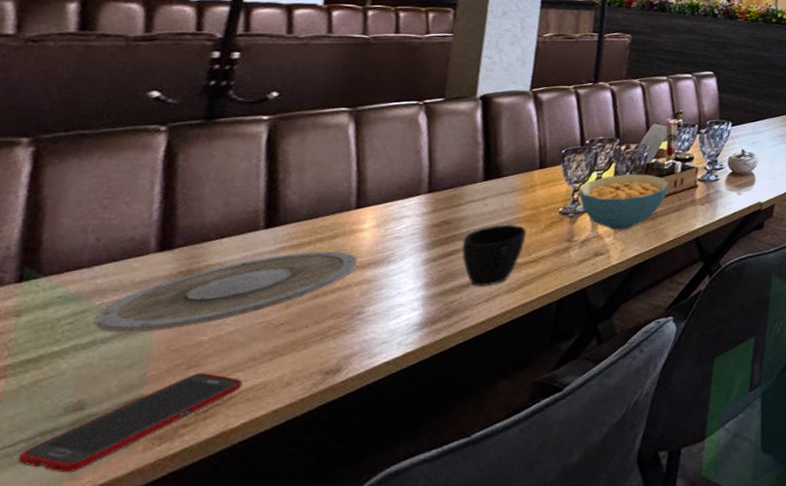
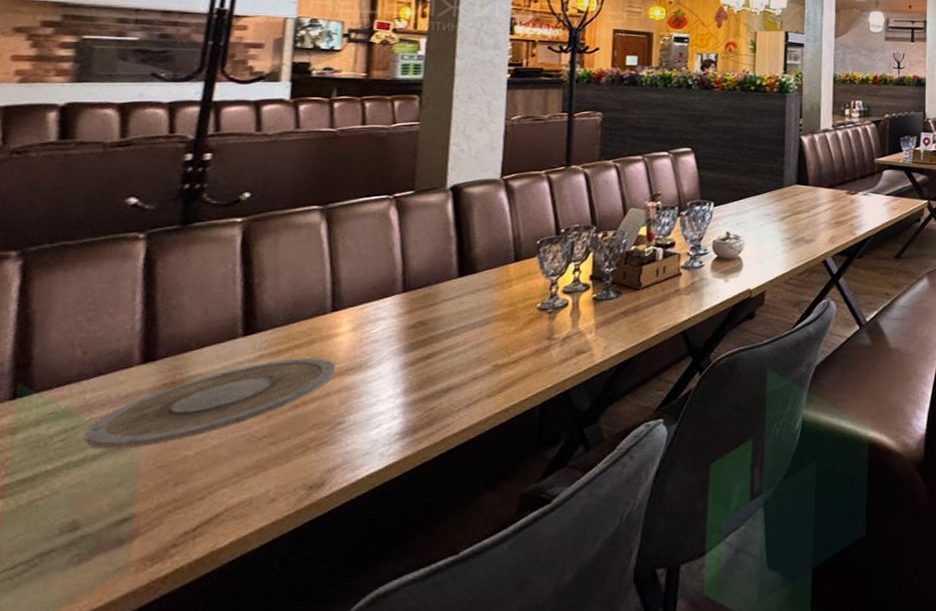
cell phone: present [18,373,243,473] -> none [19,489,229,596]
cup: present [462,224,526,287] -> none [439,323,505,392]
cereal bowl: present [579,173,669,230] -> none [556,263,650,325]

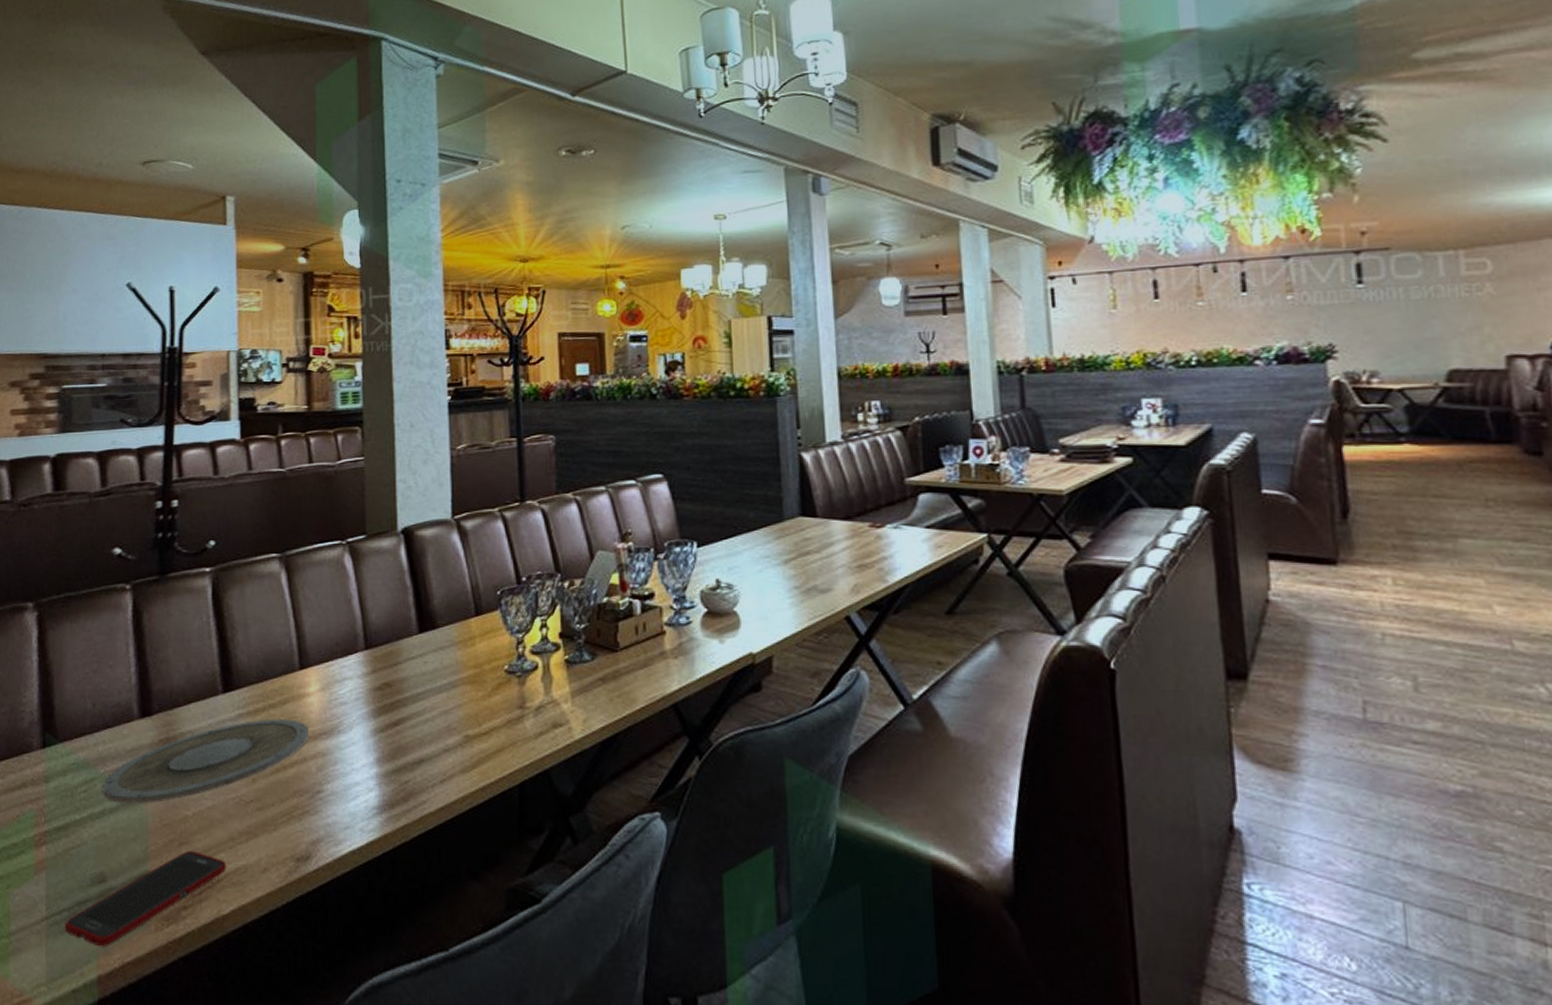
cell phone: none [19,489,229,596] -> present [65,851,227,947]

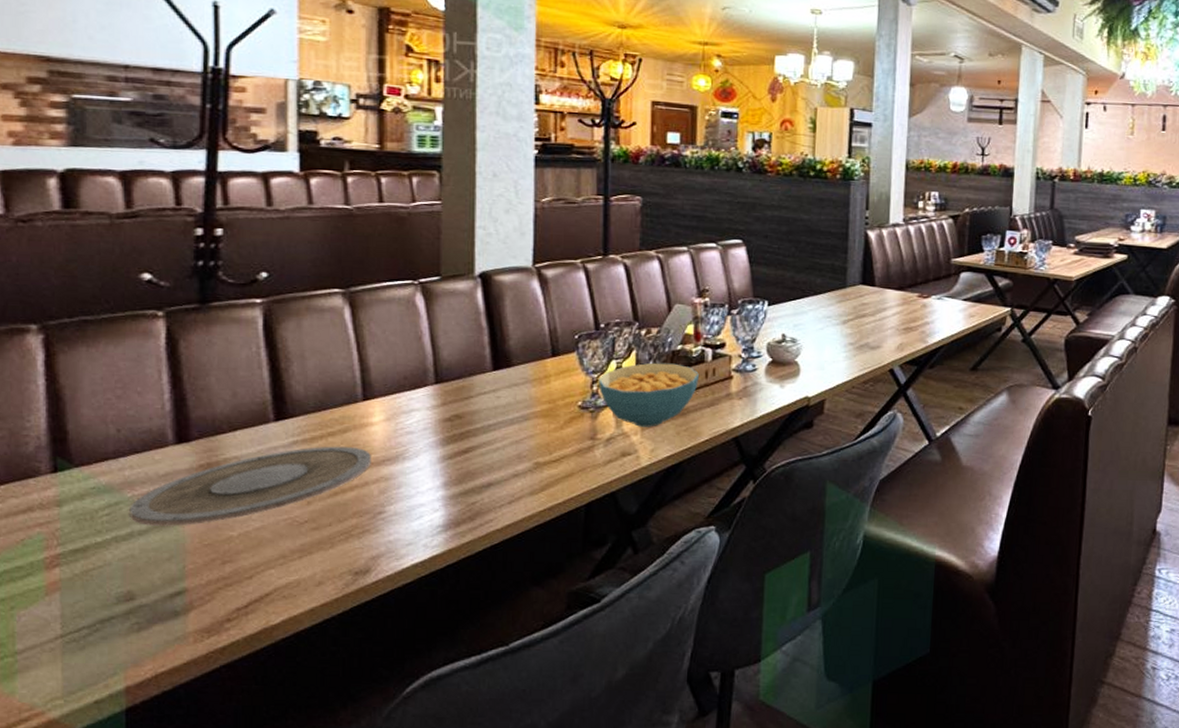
cell phone: present [65,851,227,947] -> none [85,568,277,660]
cereal bowl: none [523,618,629,693] -> present [598,362,699,427]

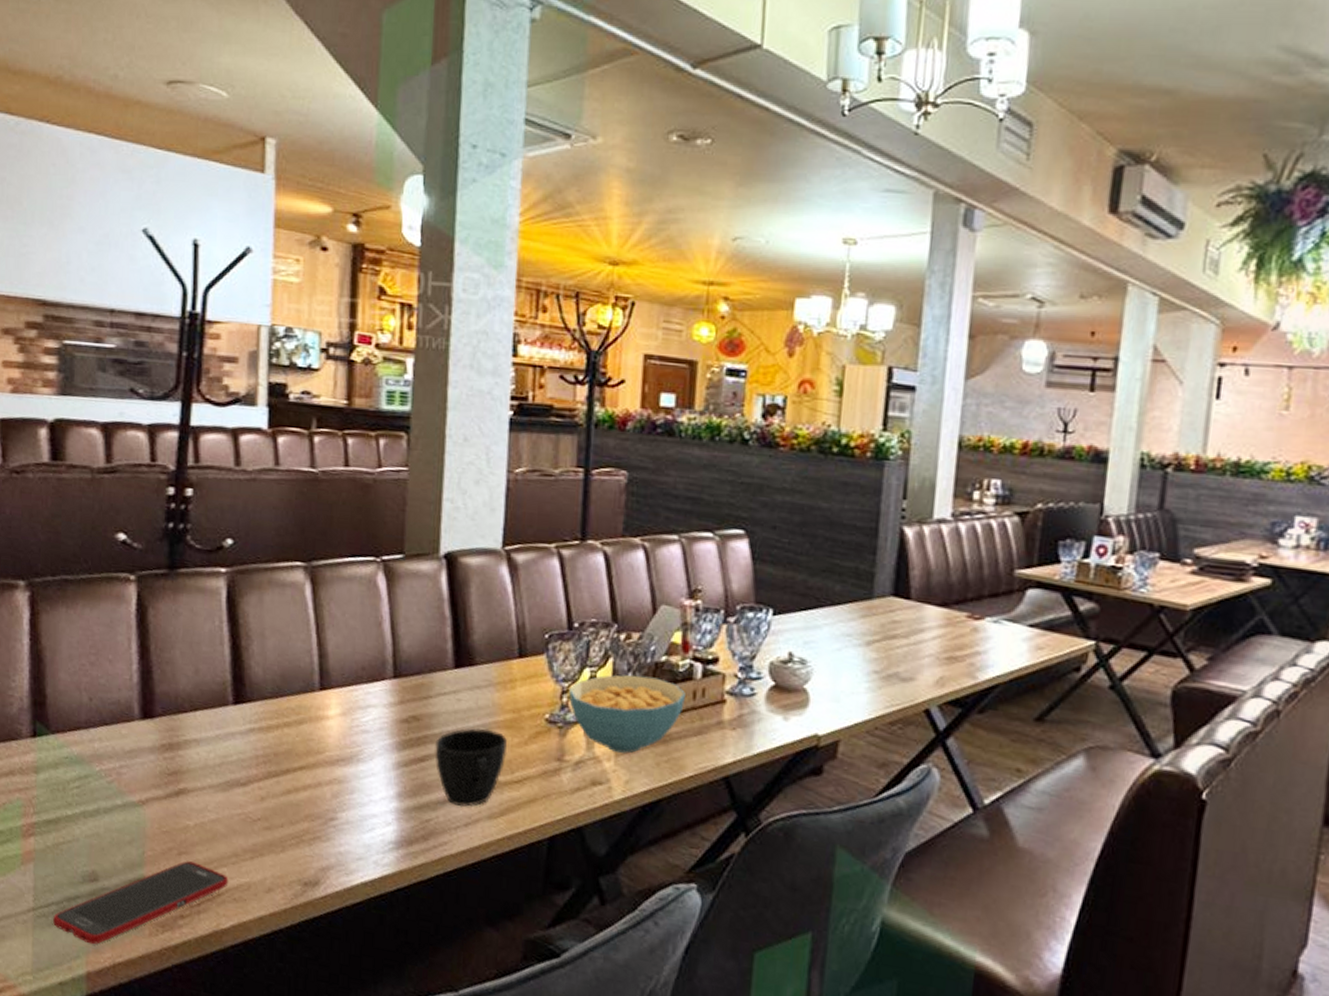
cell phone: none [85,568,277,660] -> present [53,861,229,945]
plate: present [129,446,372,527] -> none [97,737,326,809]
cup: none [478,419,545,488] -> present [435,728,507,807]

